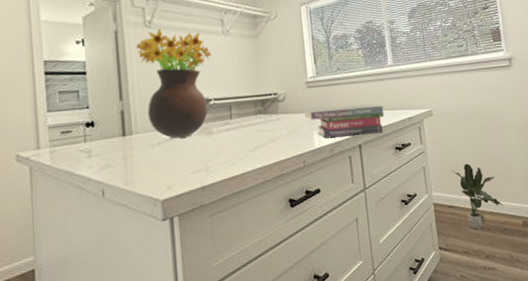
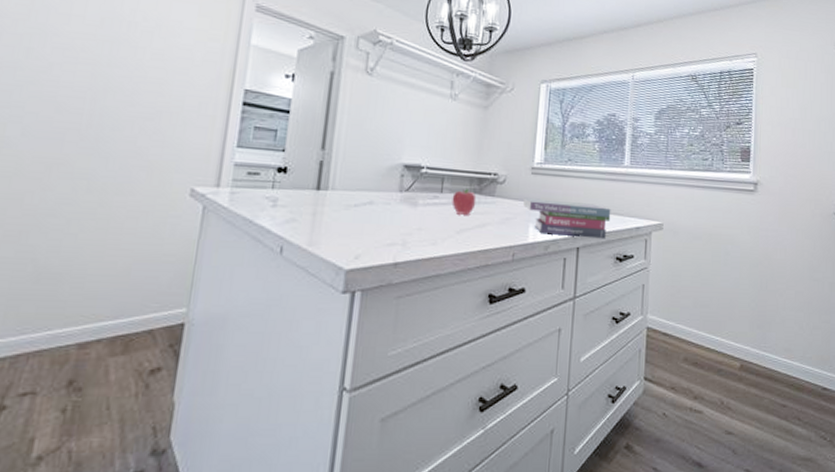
flower arrangement: present [136,27,212,139] -> none [349,77,434,204]
fruit: none [241,111,263,135] -> present [451,189,477,215]
potted plant: present [451,163,503,230] -> none [672,289,722,365]

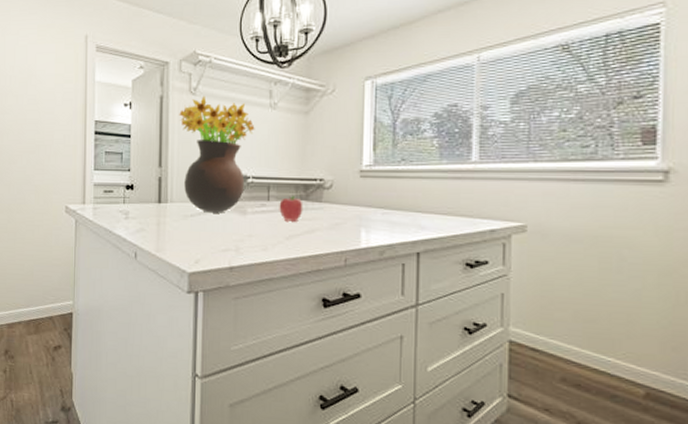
flower arrangement: none [349,77,434,204] -> present [179,95,255,213]
books: present [523,198,611,239] -> none [353,202,457,244]

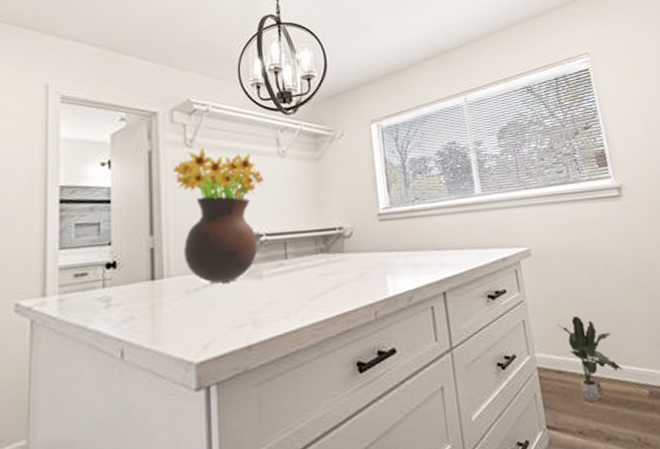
fruit: present [279,196,303,221] -> none [298,250,326,280]
potted plant: none [542,300,616,387] -> present [556,316,623,403]

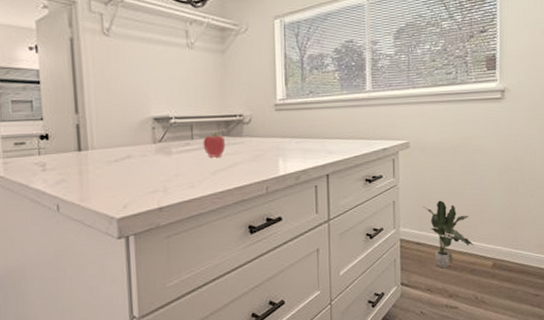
flower arrangement: present [173,147,264,284] -> none [93,36,174,157]
fruit: none [298,250,326,280] -> present [203,133,226,158]

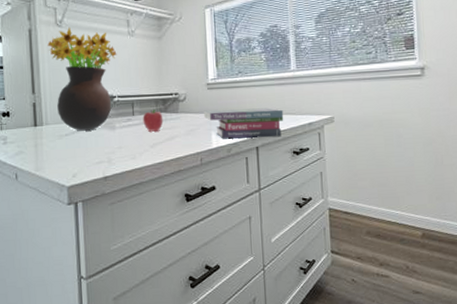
flower arrangement: none [93,36,174,157] -> present [47,27,117,131]
books: none [271,131,357,166] -> present [204,108,284,139]
potted plant: present [422,200,474,269] -> none [349,171,402,238]

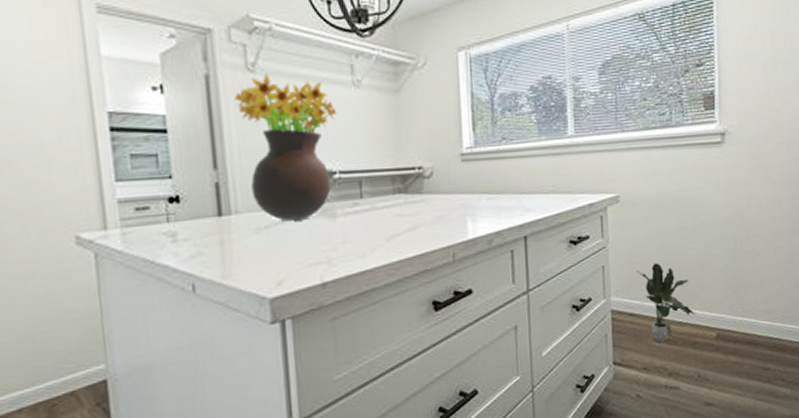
fruit: present [143,110,164,132] -> none [374,190,403,220]
books: present [204,108,284,139] -> none [457,185,559,228]
potted plant: none [349,171,402,238] -> present [636,263,695,343]

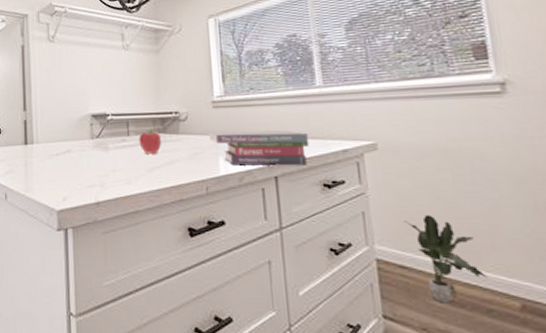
flower arrangement: present [234,72,337,221] -> none [40,42,111,151]
fruit: none [374,190,403,220] -> present [139,130,162,154]
books: none [457,185,559,228] -> present [209,130,310,166]

